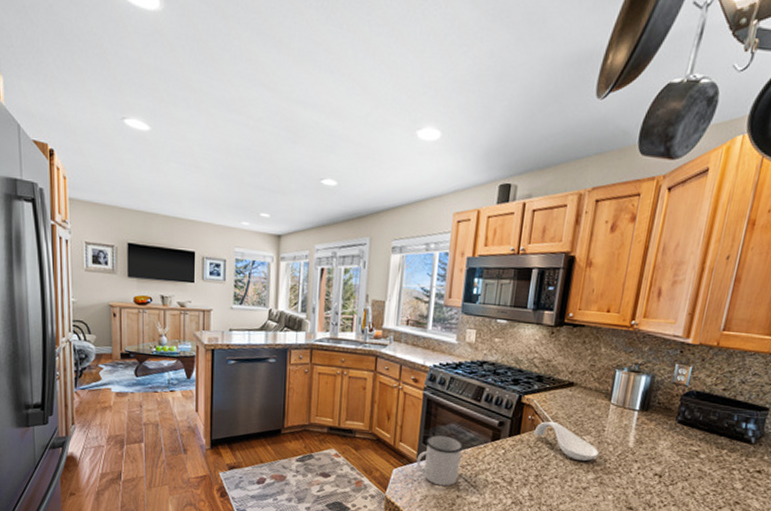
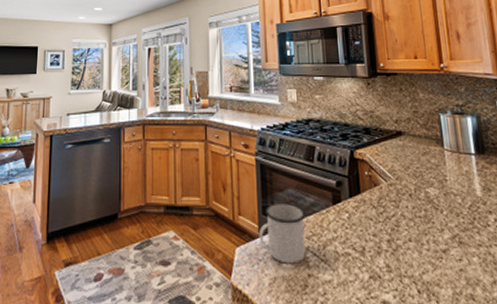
spoon rest: present [533,421,599,462] -> none [374,176,449,218]

